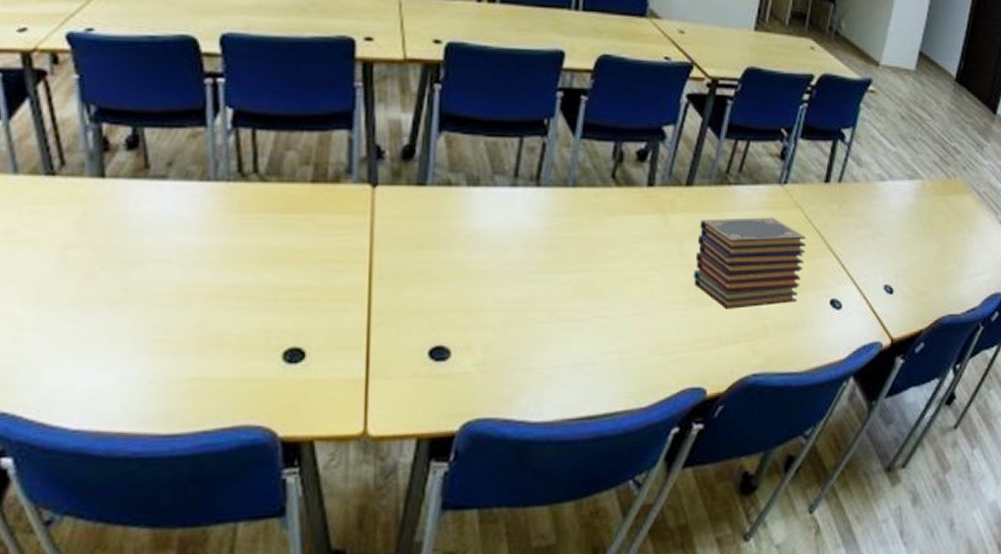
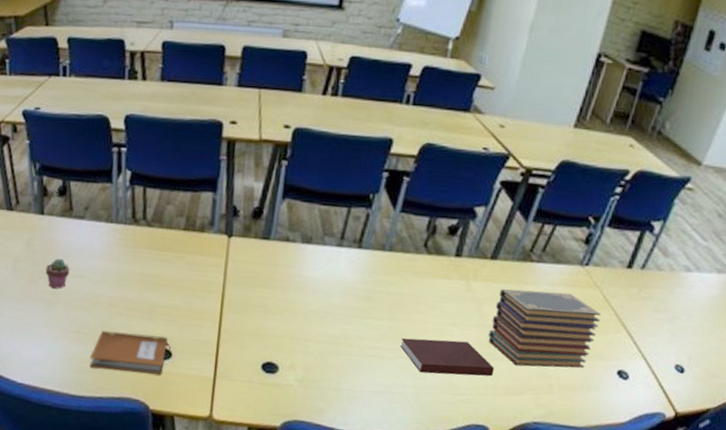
potted succulent: none [110,237,149,282] -> present [45,258,70,289]
notebook: none [185,331,303,390] -> present [89,330,171,375]
notebook: none [597,288,704,333] -> present [400,337,495,377]

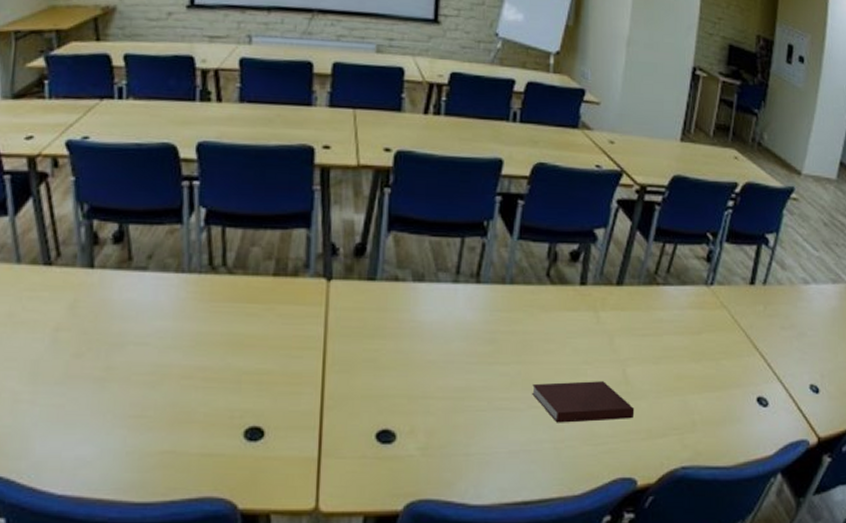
potted succulent: present [45,258,70,289] -> none [96,322,129,362]
notebook: present [89,330,171,375] -> none [157,411,263,462]
book stack: present [488,289,601,369] -> none [624,316,732,404]

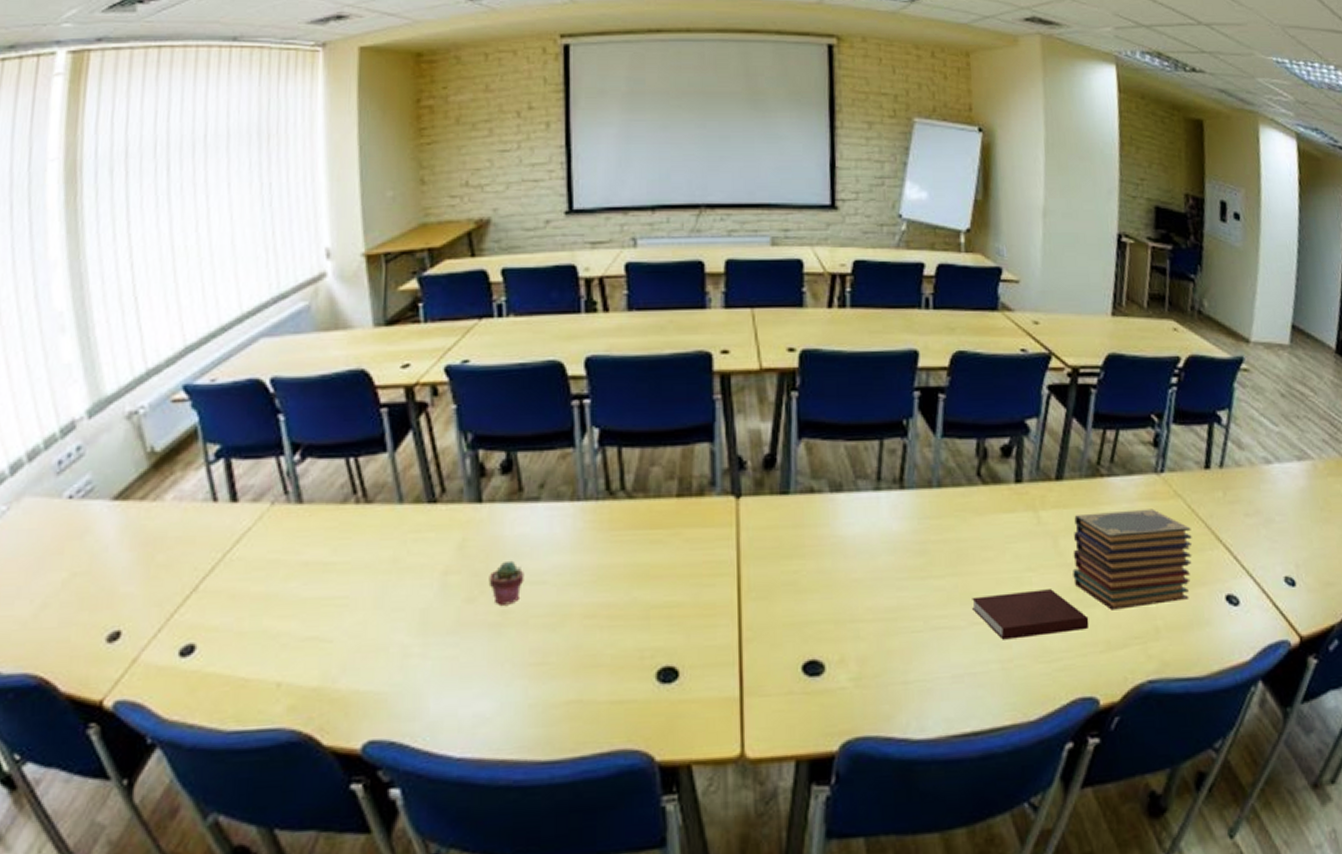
potted succulent: none [96,322,129,362] -> present [488,560,524,605]
book stack: none [624,316,732,404] -> present [1073,509,1193,610]

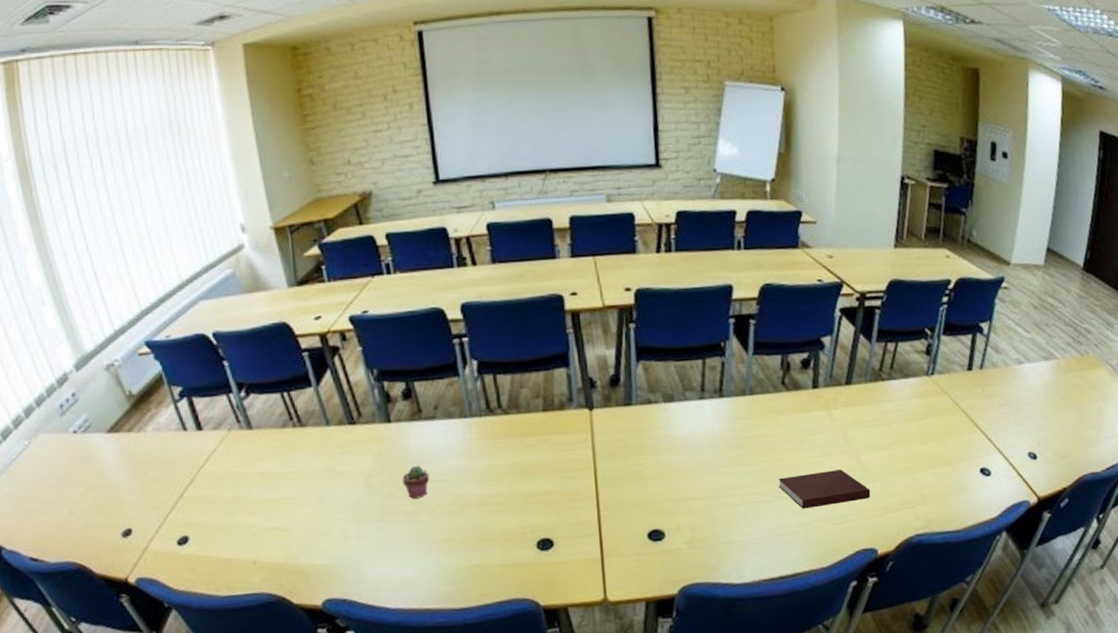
book stack: present [1073,509,1193,610] -> none [858,404,955,484]

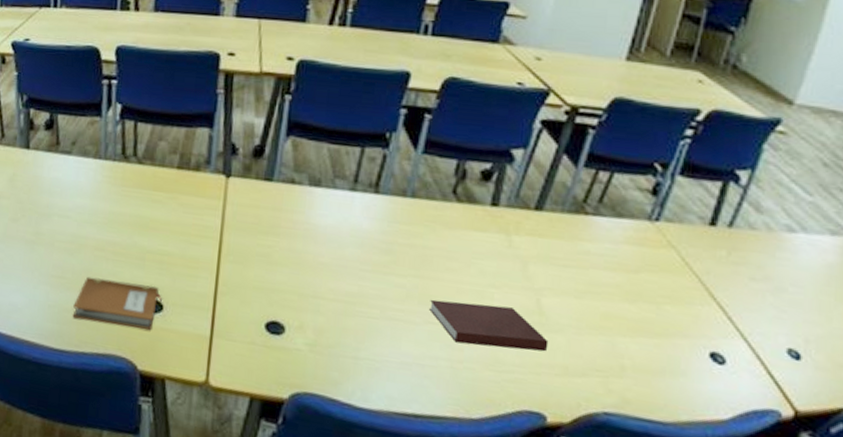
potted succulent: present [402,465,430,499] -> none [28,196,55,229]
notebook: none [467,526,551,575] -> present [72,276,162,330]

